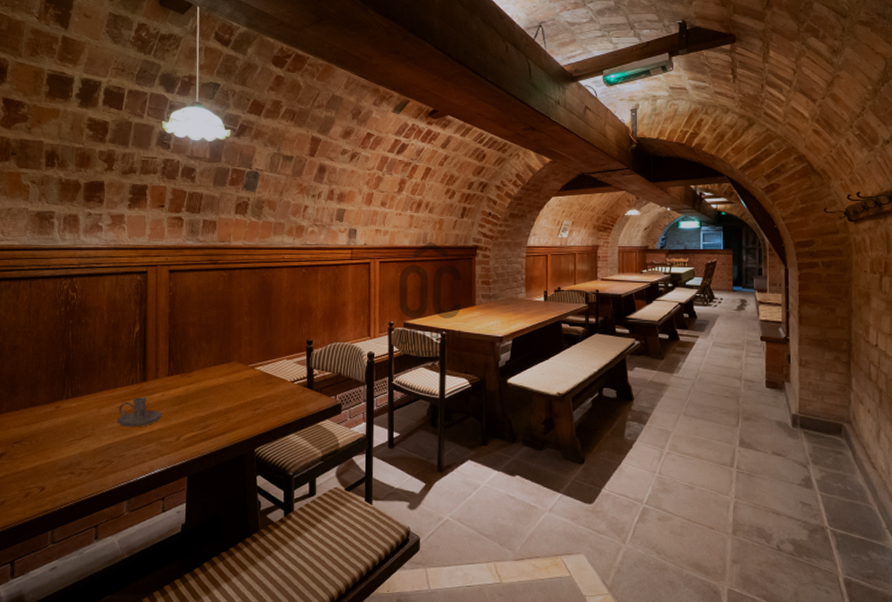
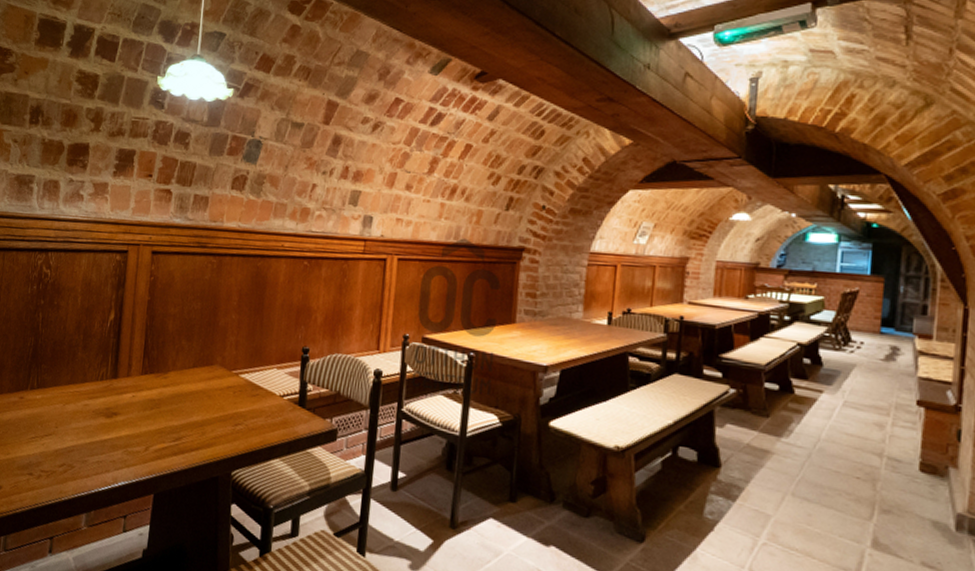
candle holder: present [116,396,162,427] -> none [82,395,132,430]

